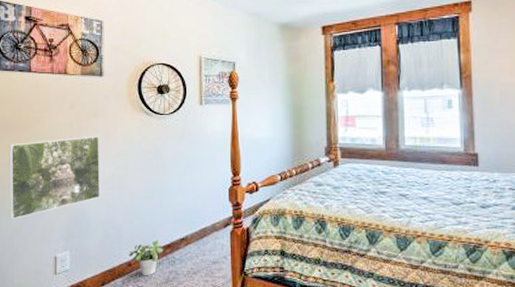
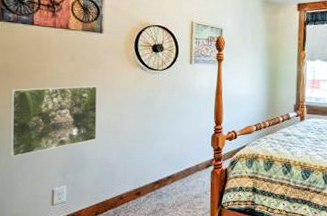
potted plant: present [129,239,164,276] -> none [121,177,152,208]

